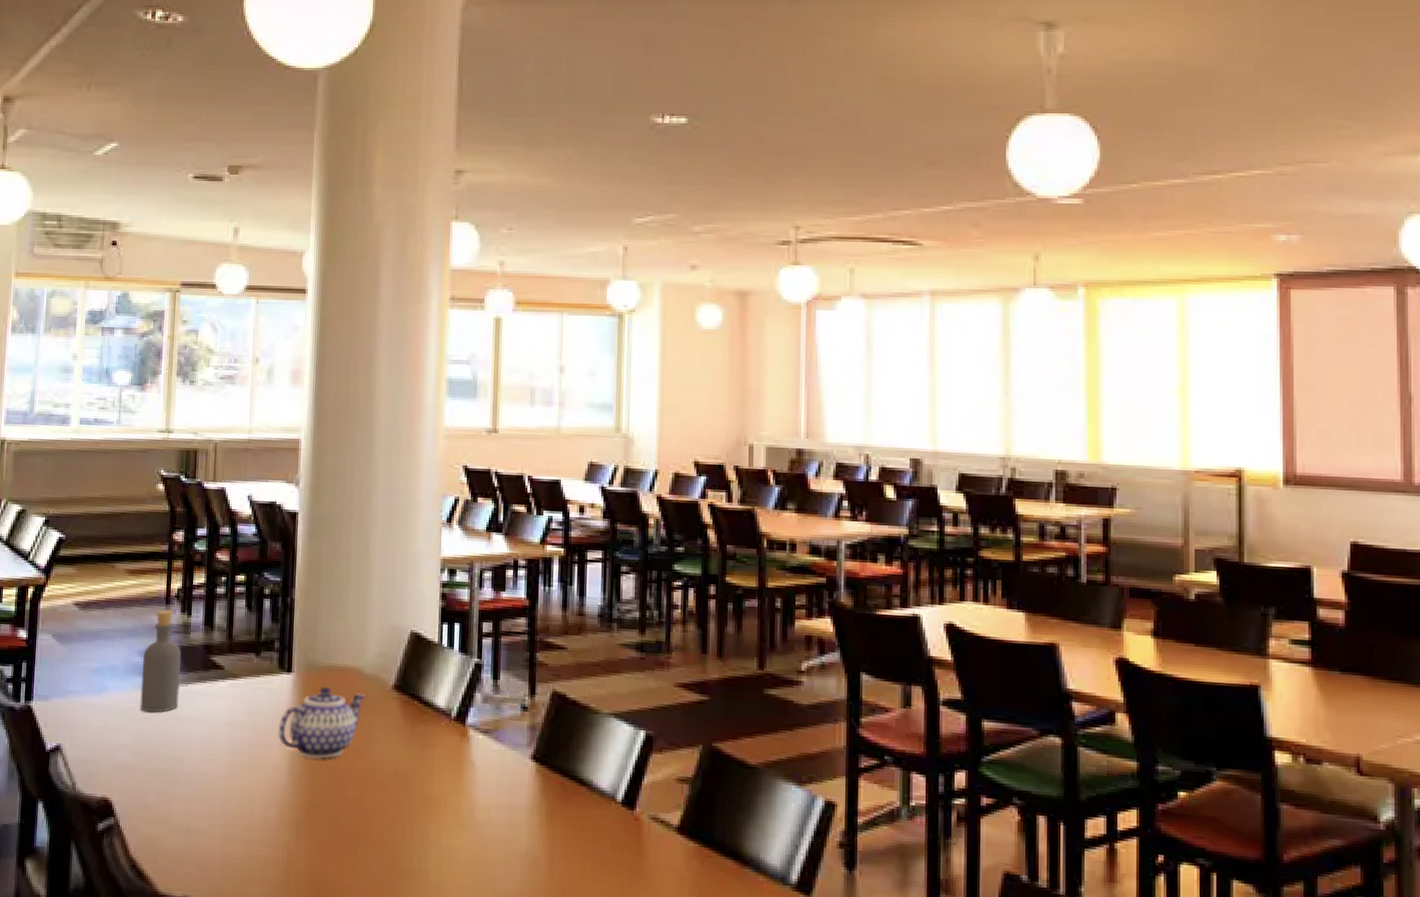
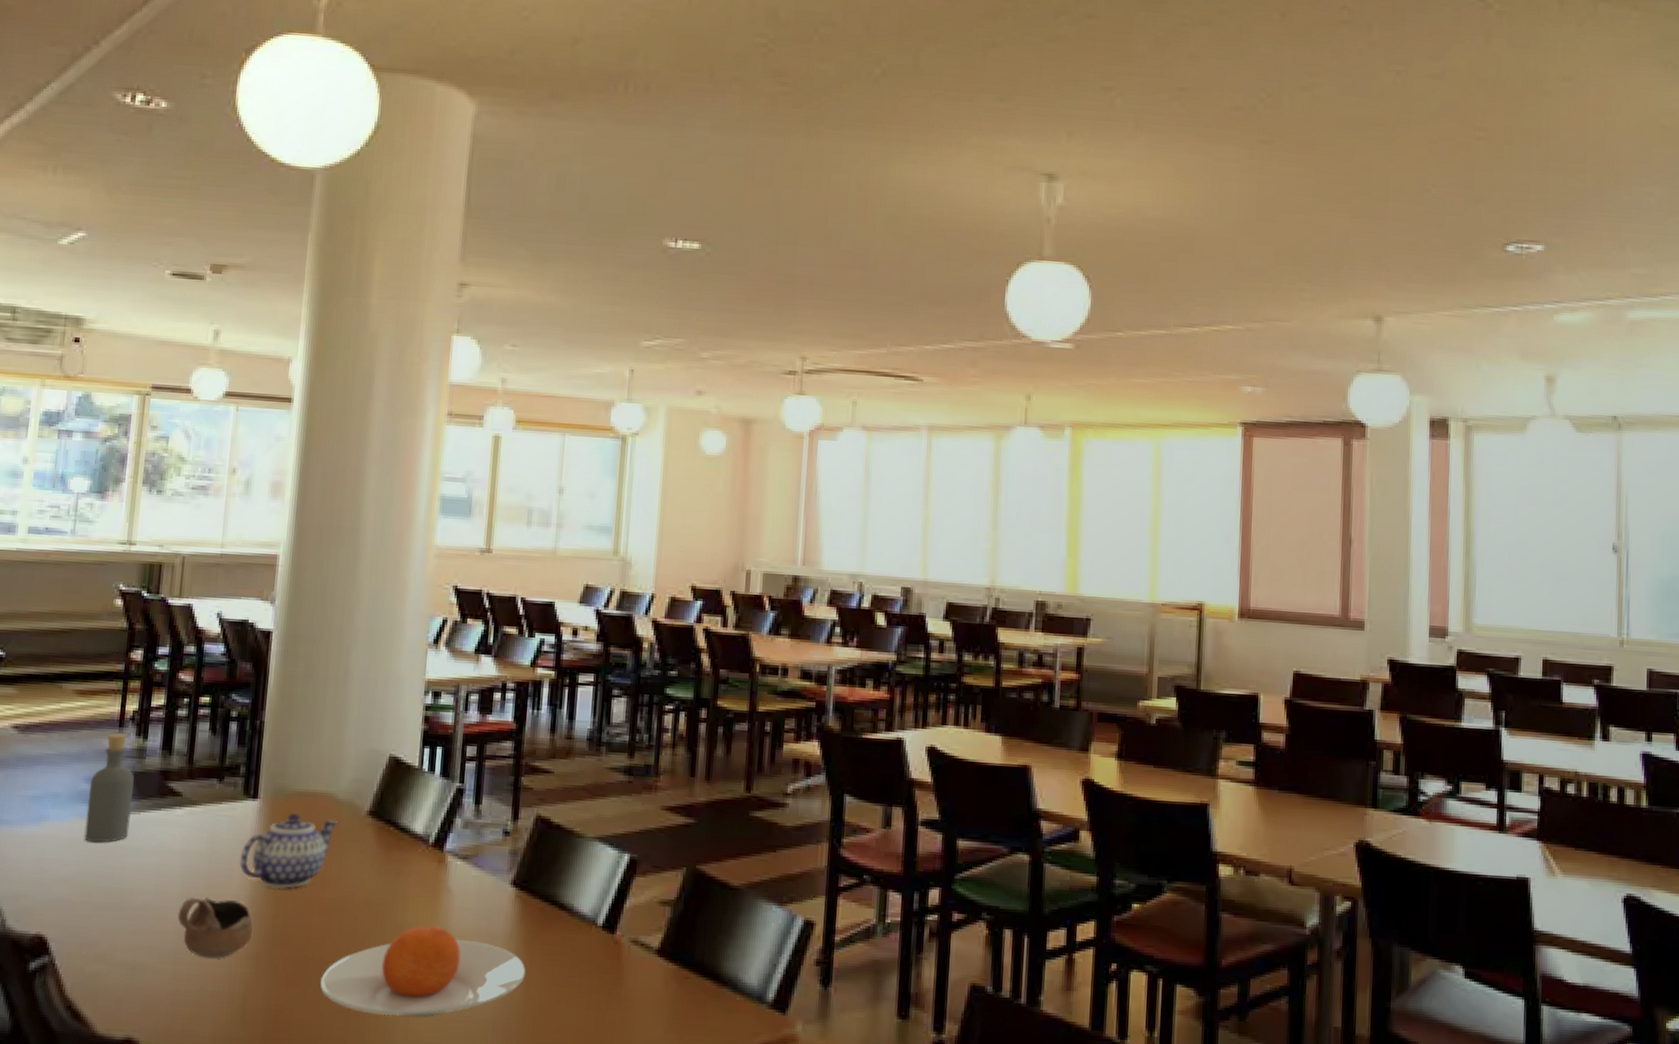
cup: none [225,765,292,824] -> present [177,897,253,958]
plate: none [355,797,550,887] -> present [319,926,526,1017]

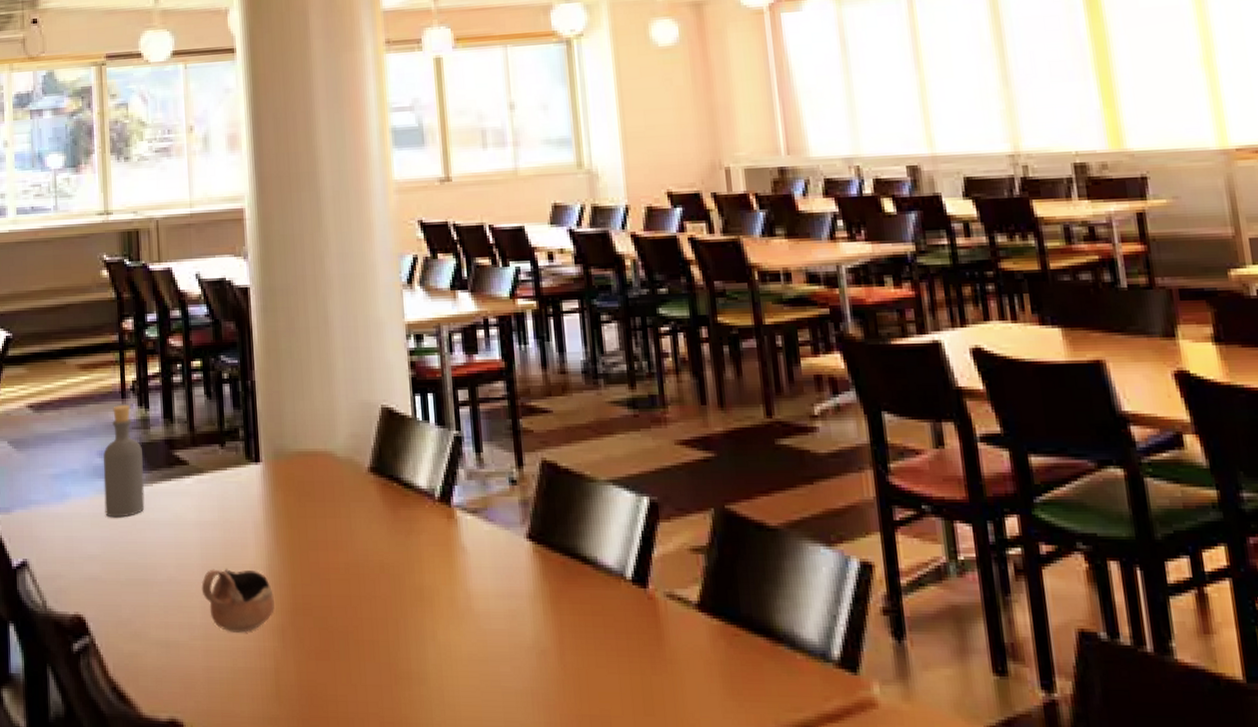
teapot: present [239,813,338,889] -> none [251,475,341,555]
plate: present [319,926,526,1017] -> none [347,588,558,690]

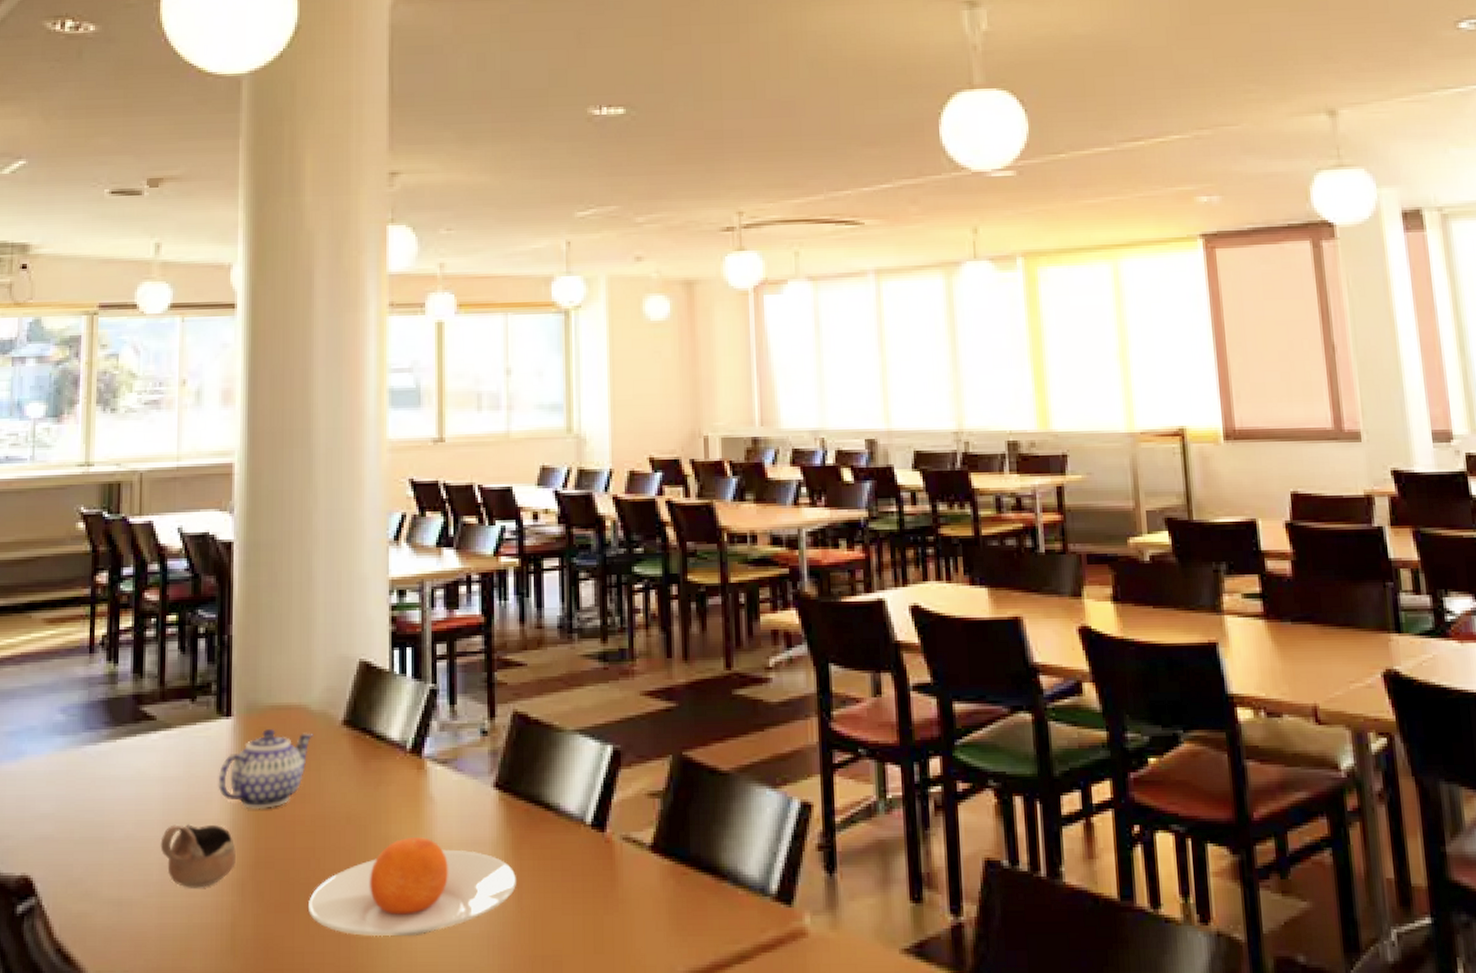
bottle: present [103,405,145,518] -> none [62,660,108,775]
teapot: none [251,475,341,555] -> present [218,729,314,809]
plate: none [347,588,558,690] -> present [307,837,517,937]

